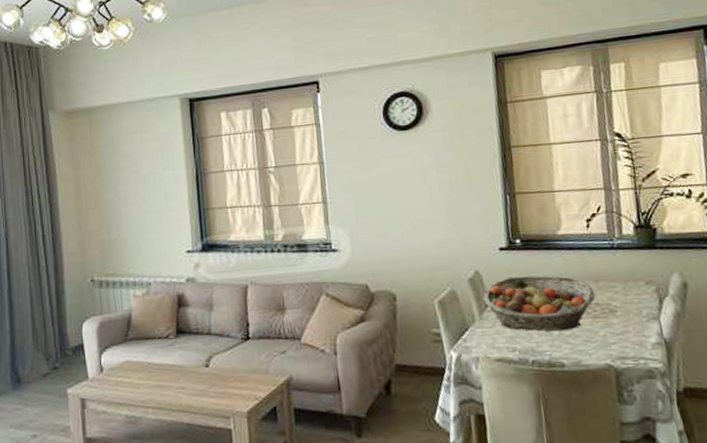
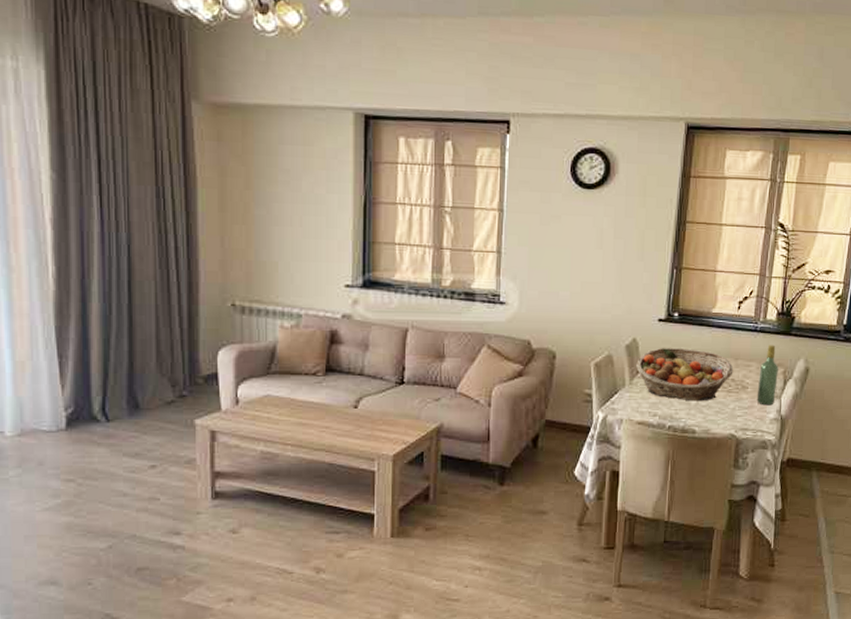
wine bottle: none [626,261,653,329] -> present [756,345,779,406]

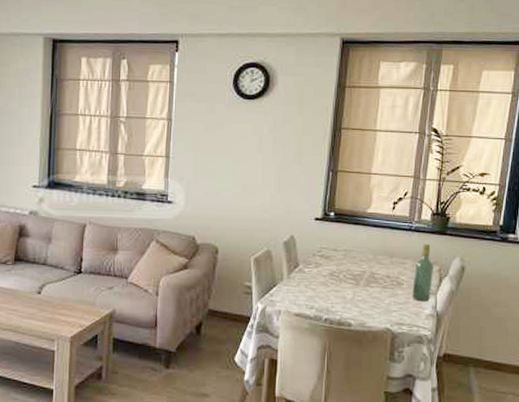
fruit basket: present [635,347,734,402] -> none [293,244,389,296]

